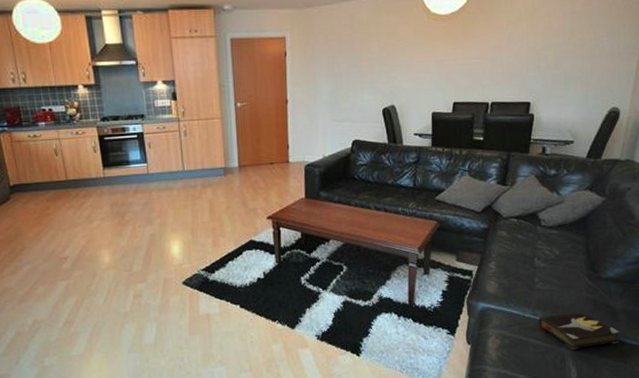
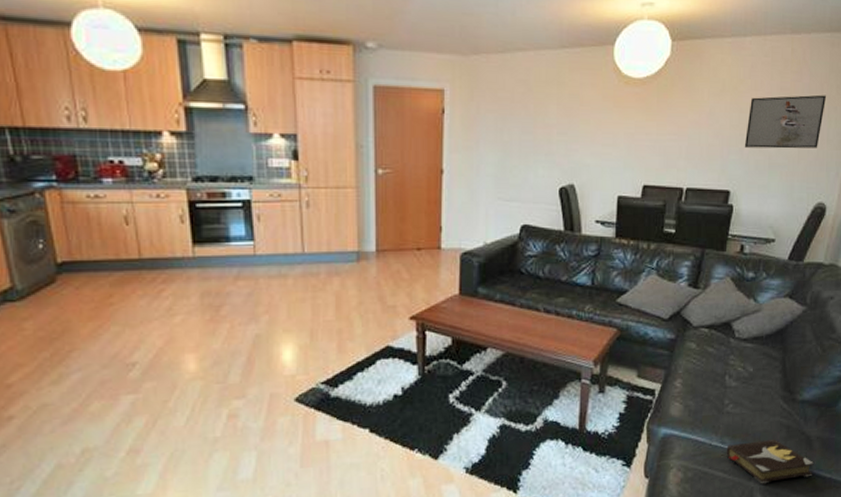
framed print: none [541,15,615,65] -> present [744,94,827,149]

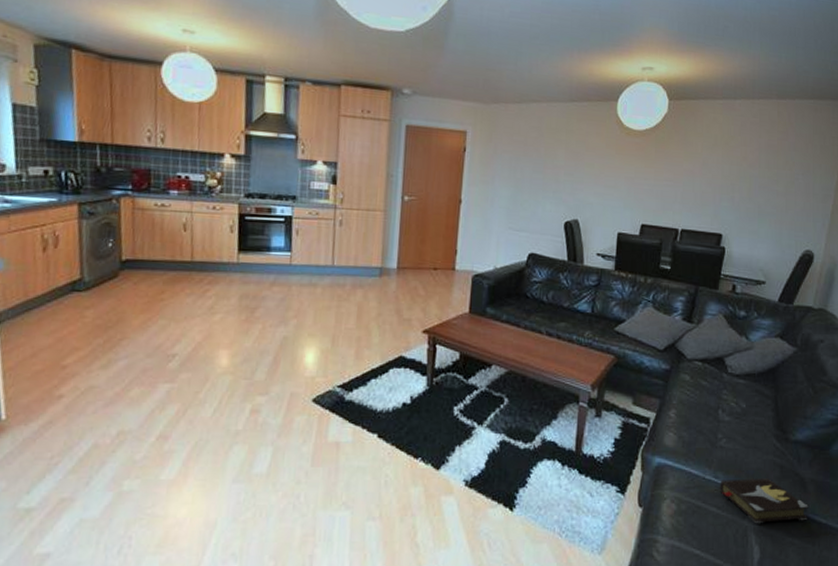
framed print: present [744,94,827,149] -> none [735,152,812,201]

